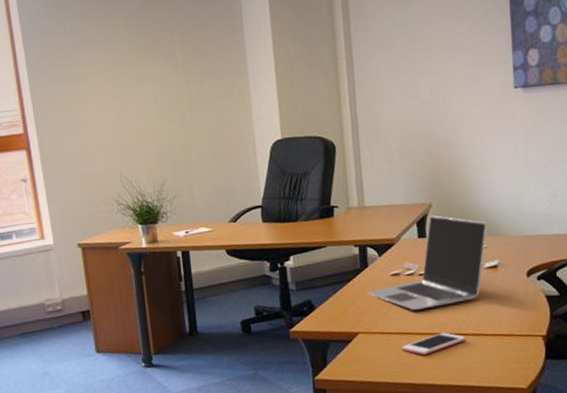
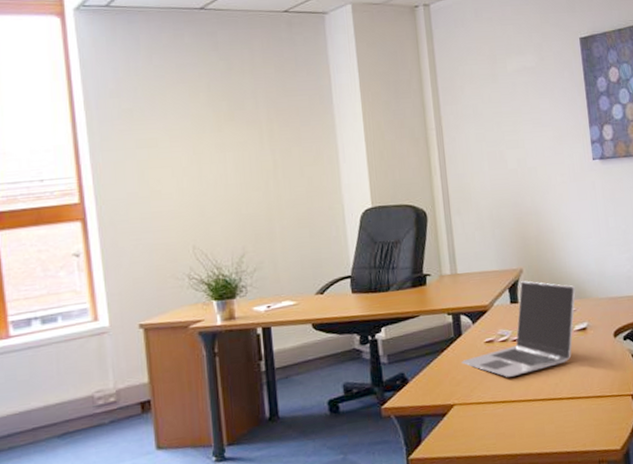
cell phone: present [402,332,466,355] -> none [498,398,561,423]

